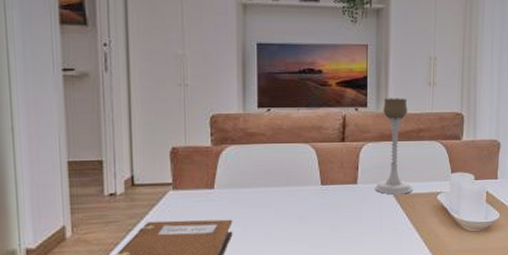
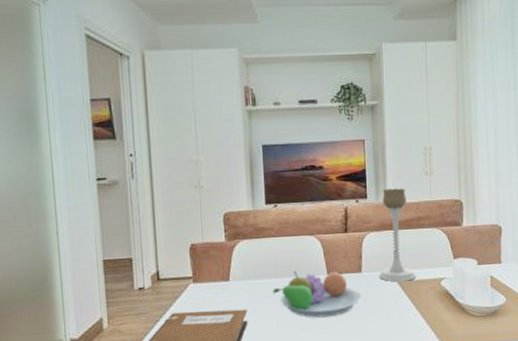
fruit bowl: none [261,180,355,230] -> present [272,271,361,318]

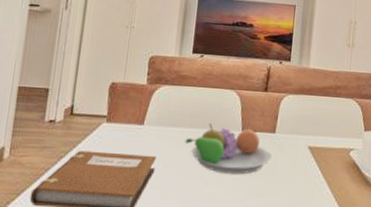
candle holder: present [379,188,417,282] -> none [292,54,328,148]

